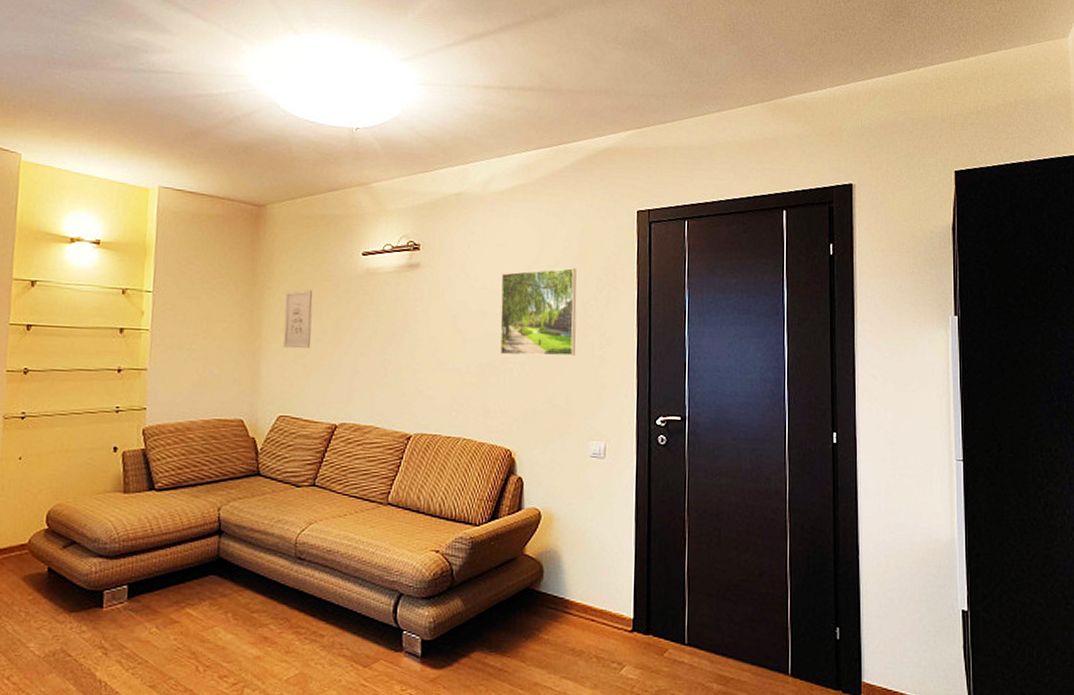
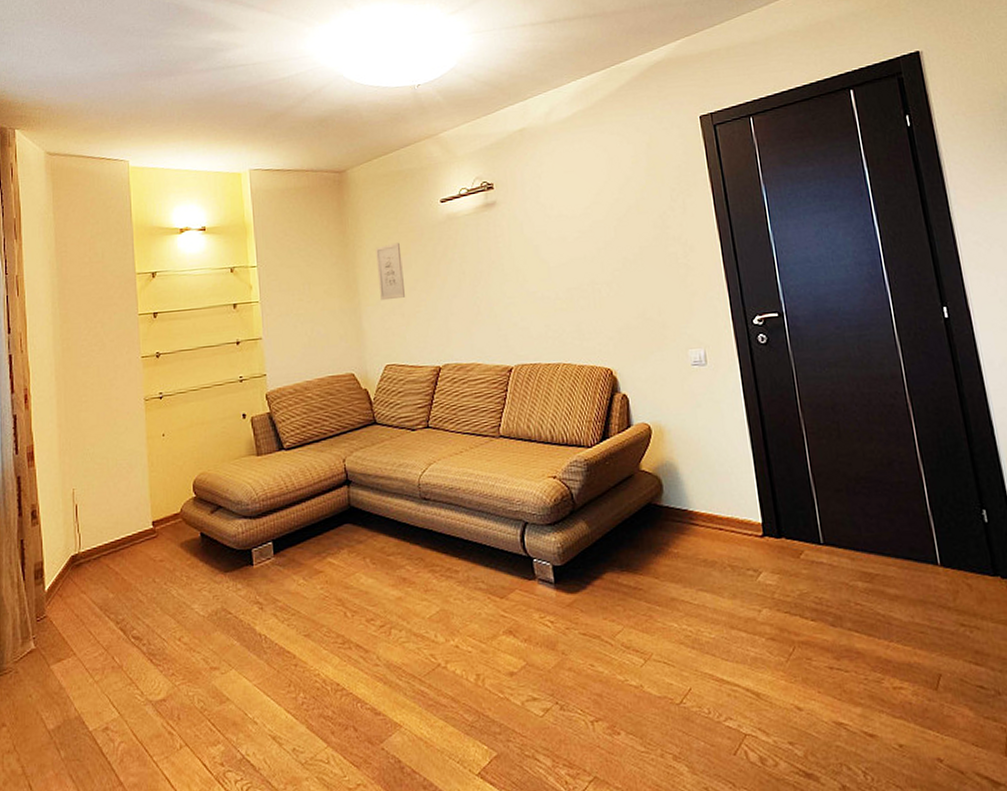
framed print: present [499,268,577,357] -> none [575,182,661,277]

